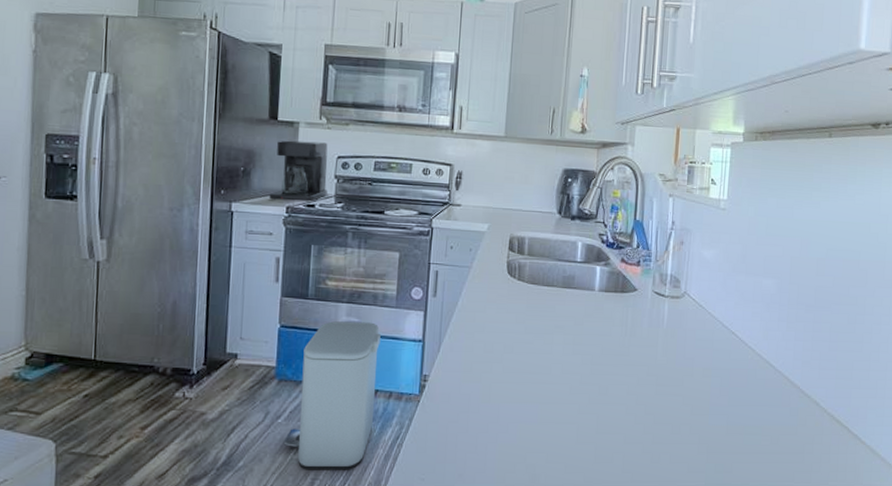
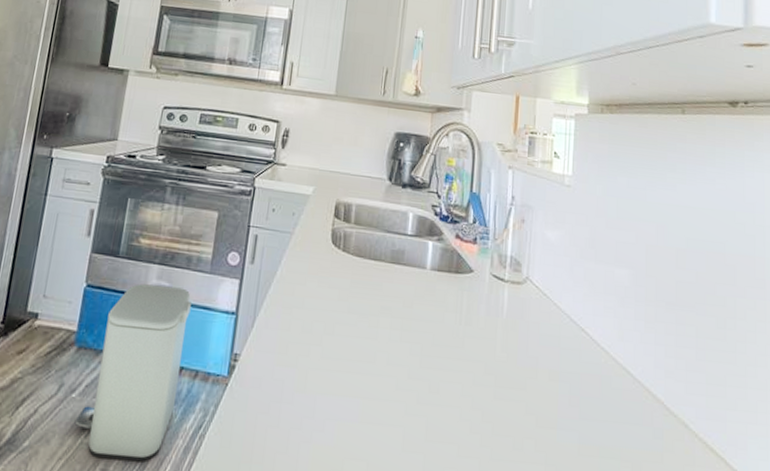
coffee maker: present [269,140,328,202] -> none [90,87,155,152]

